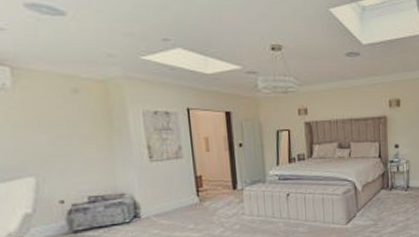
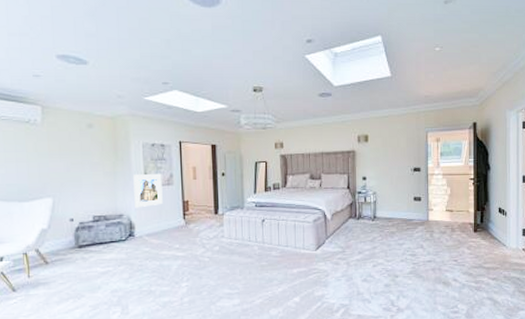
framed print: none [134,145,172,186] -> present [133,173,163,208]

